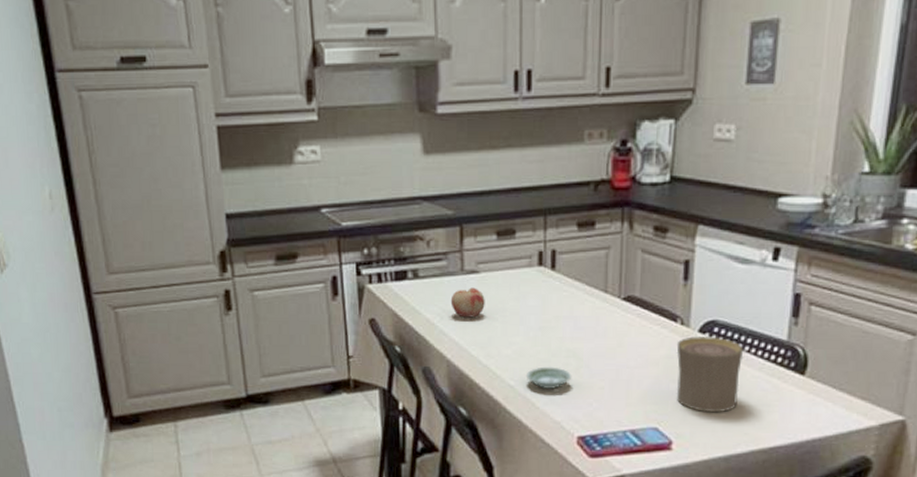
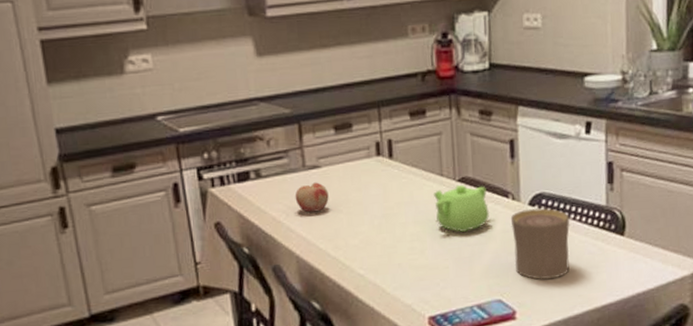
saucer: present [527,367,571,390] -> none [375,252,417,274]
teapot: none [595,304,655,353] -> present [434,185,490,232]

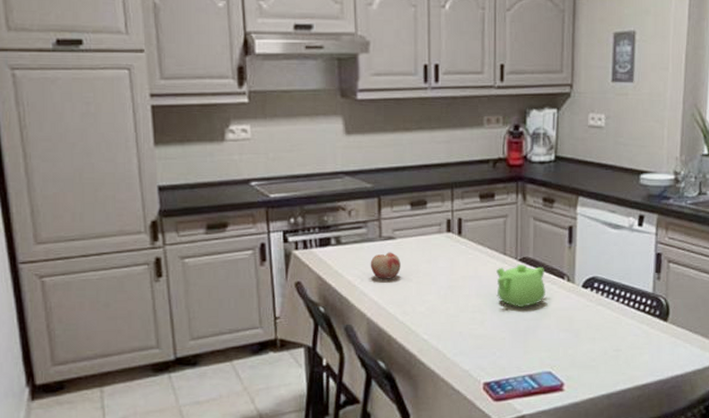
cup: present [510,208,570,280] -> none [564,290,619,357]

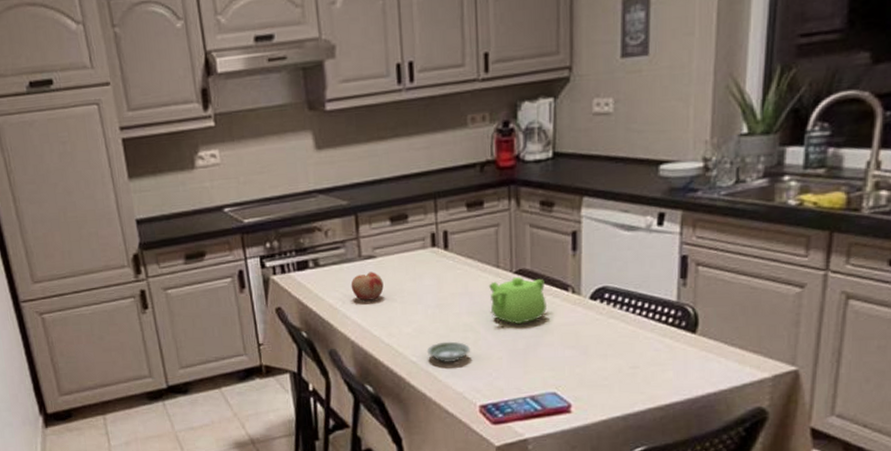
saucer: none [439,321,477,342] -> present [428,341,470,363]

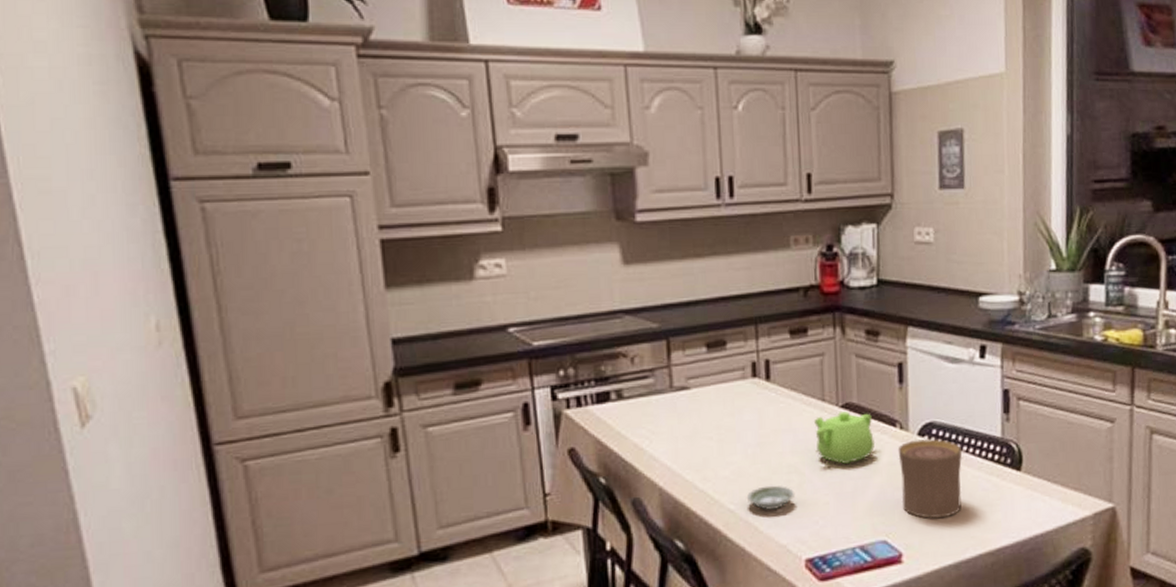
fruit: present [351,272,384,301] -> none [660,405,698,439]
cup: none [569,302,635,375] -> present [898,438,963,518]

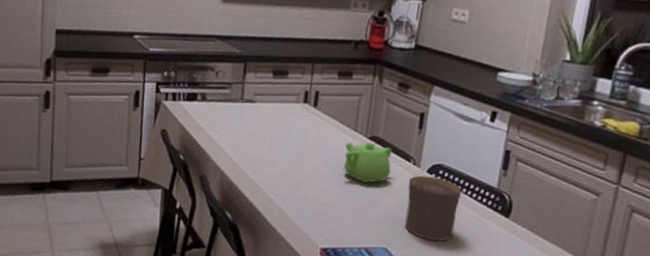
saucer: present [747,485,794,511] -> none [284,186,321,207]

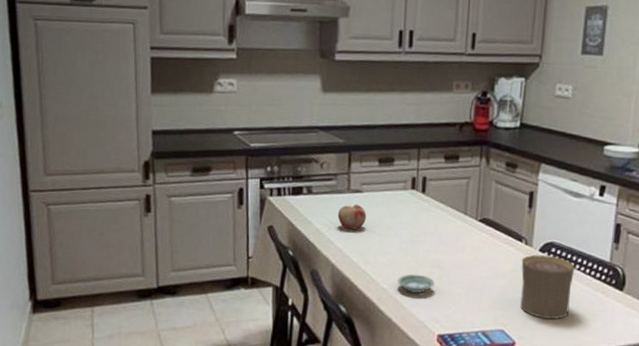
fruit: none [229,114,258,139] -> present [337,204,366,230]
saucer: none [284,186,321,207] -> present [398,274,434,294]
teapot: present [344,142,392,183] -> none [456,225,504,266]

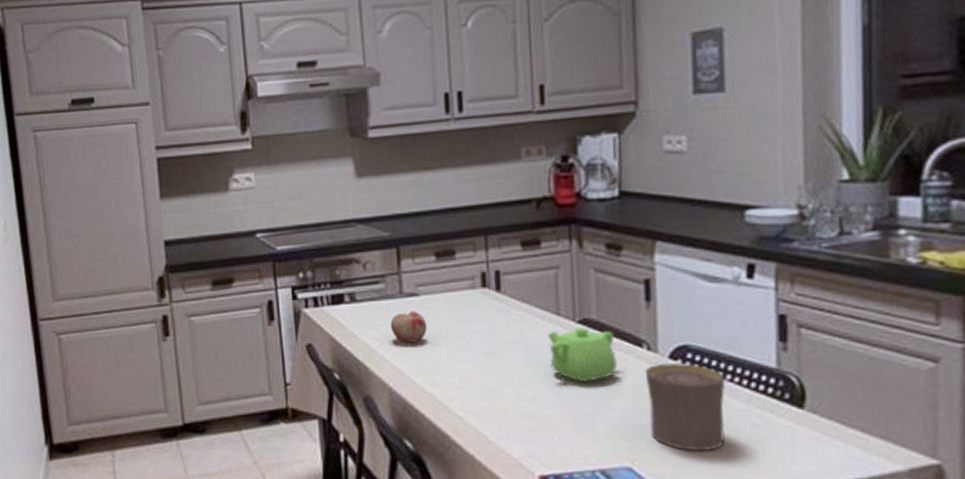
saucer: present [398,274,434,294] -> none [477,396,526,422]
teapot: none [456,225,504,266] -> present [548,327,618,382]

